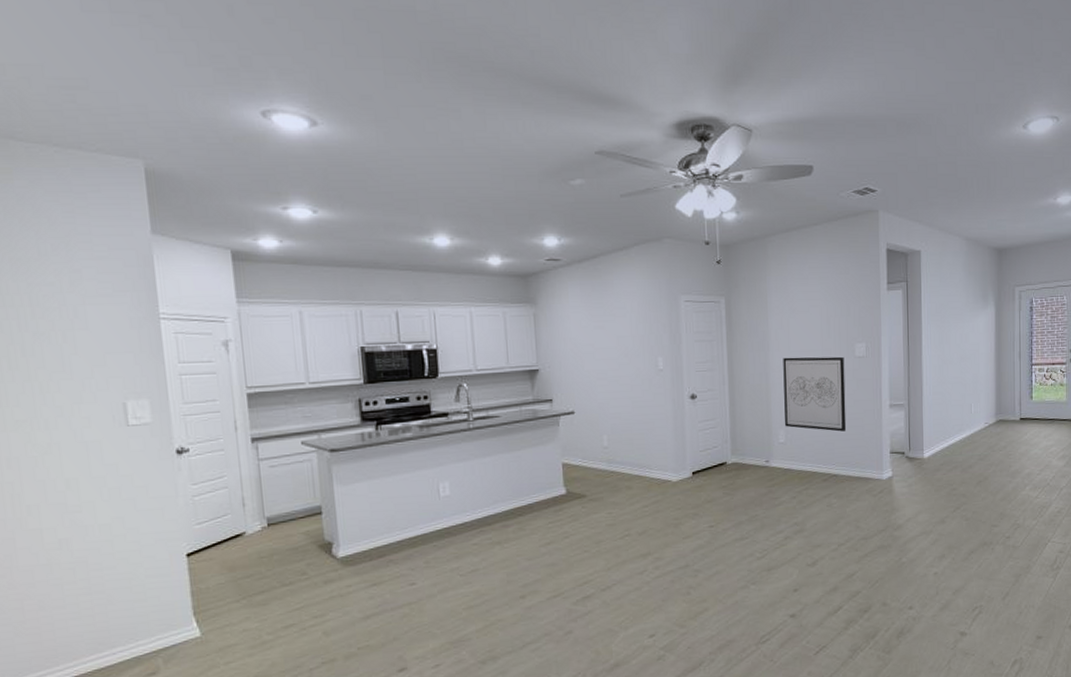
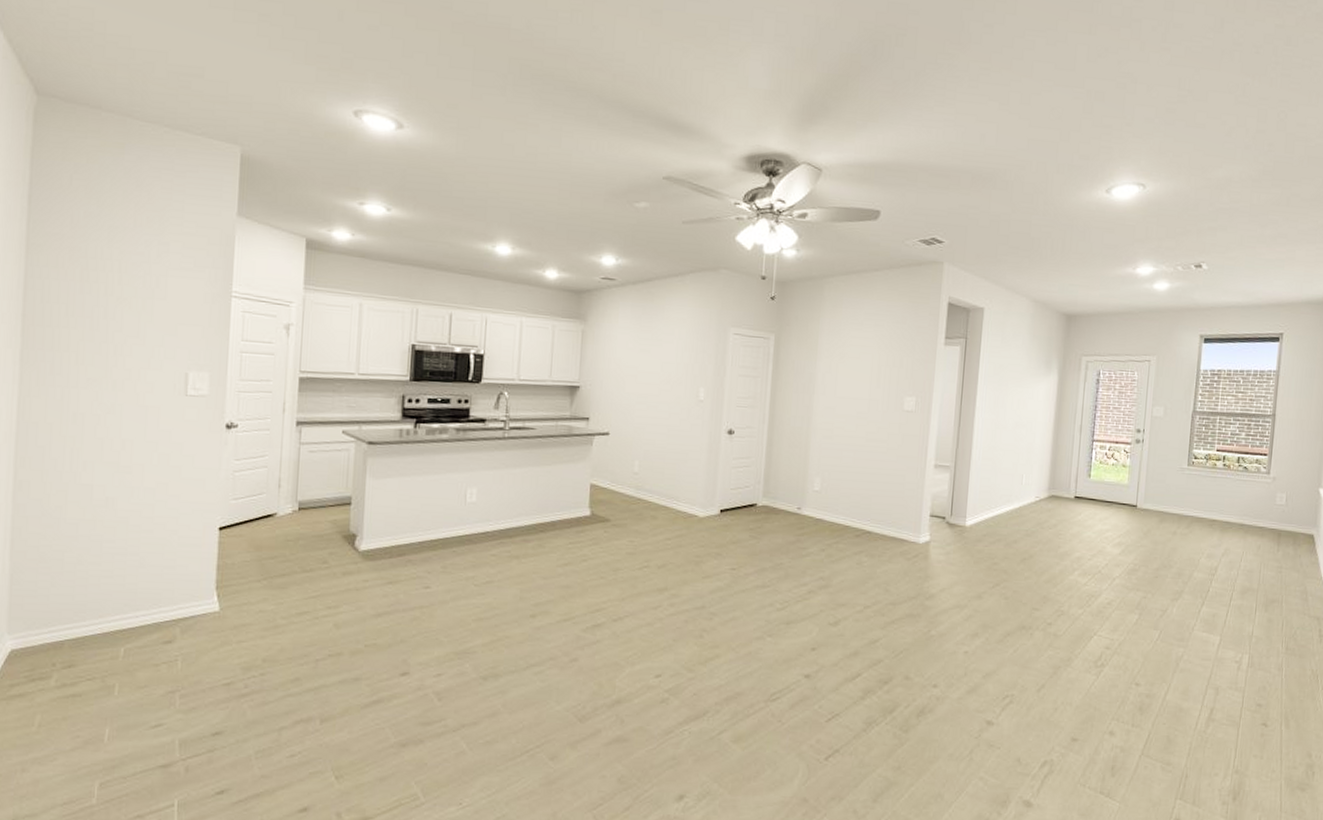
wall art: present [783,356,847,432] -> none [822,402,892,487]

